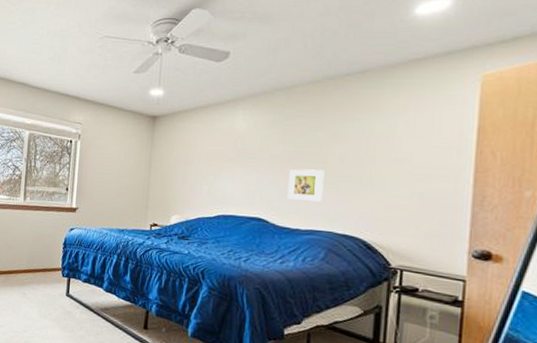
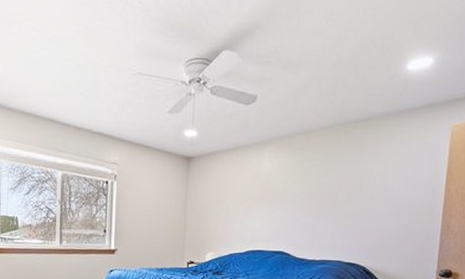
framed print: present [288,169,325,202] -> none [306,206,335,235]

